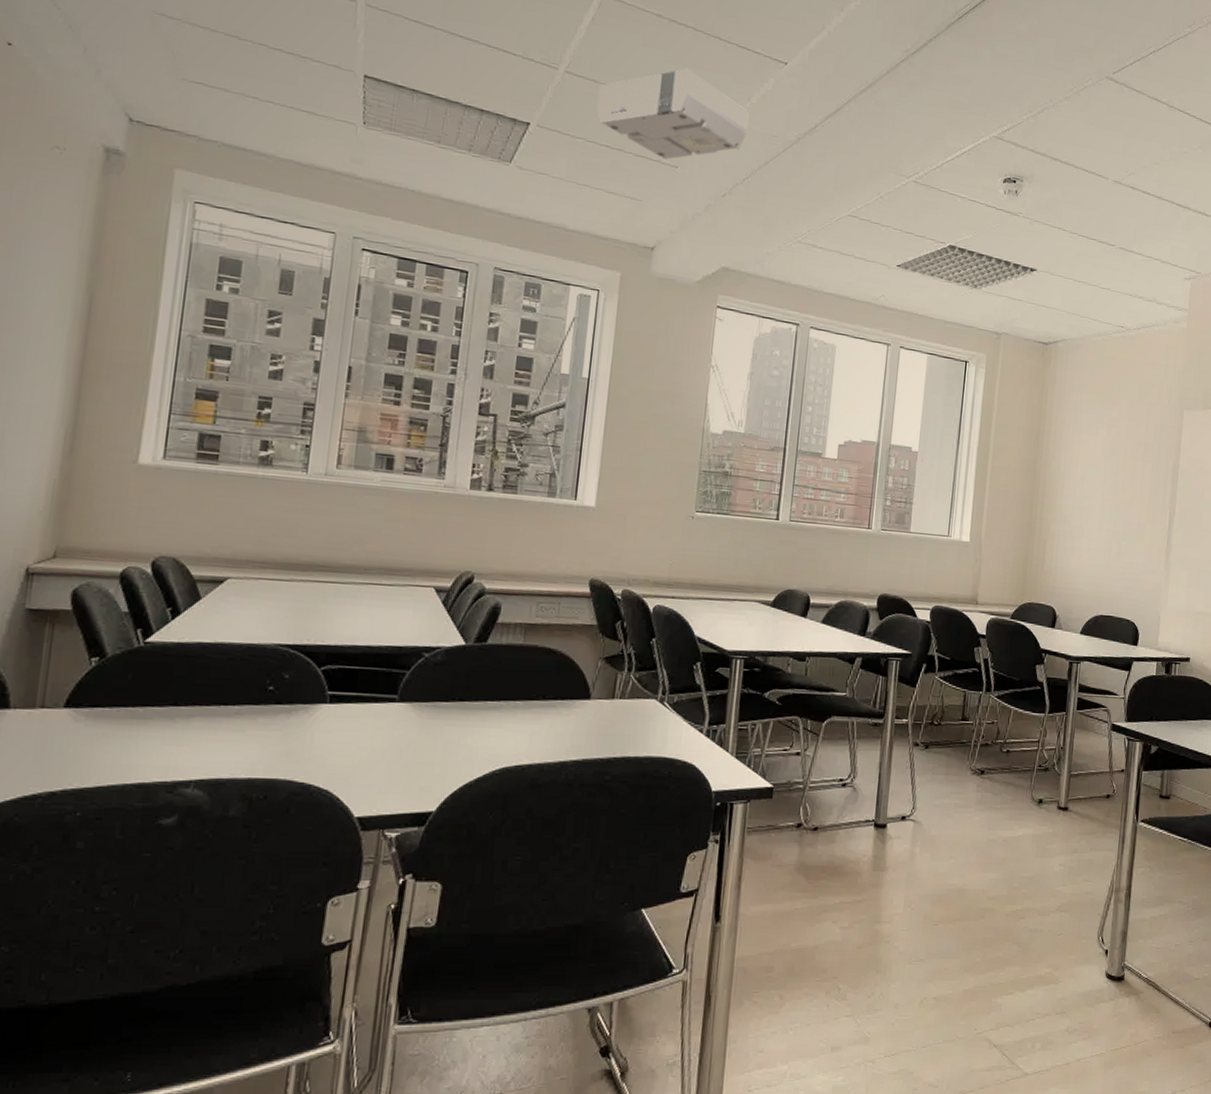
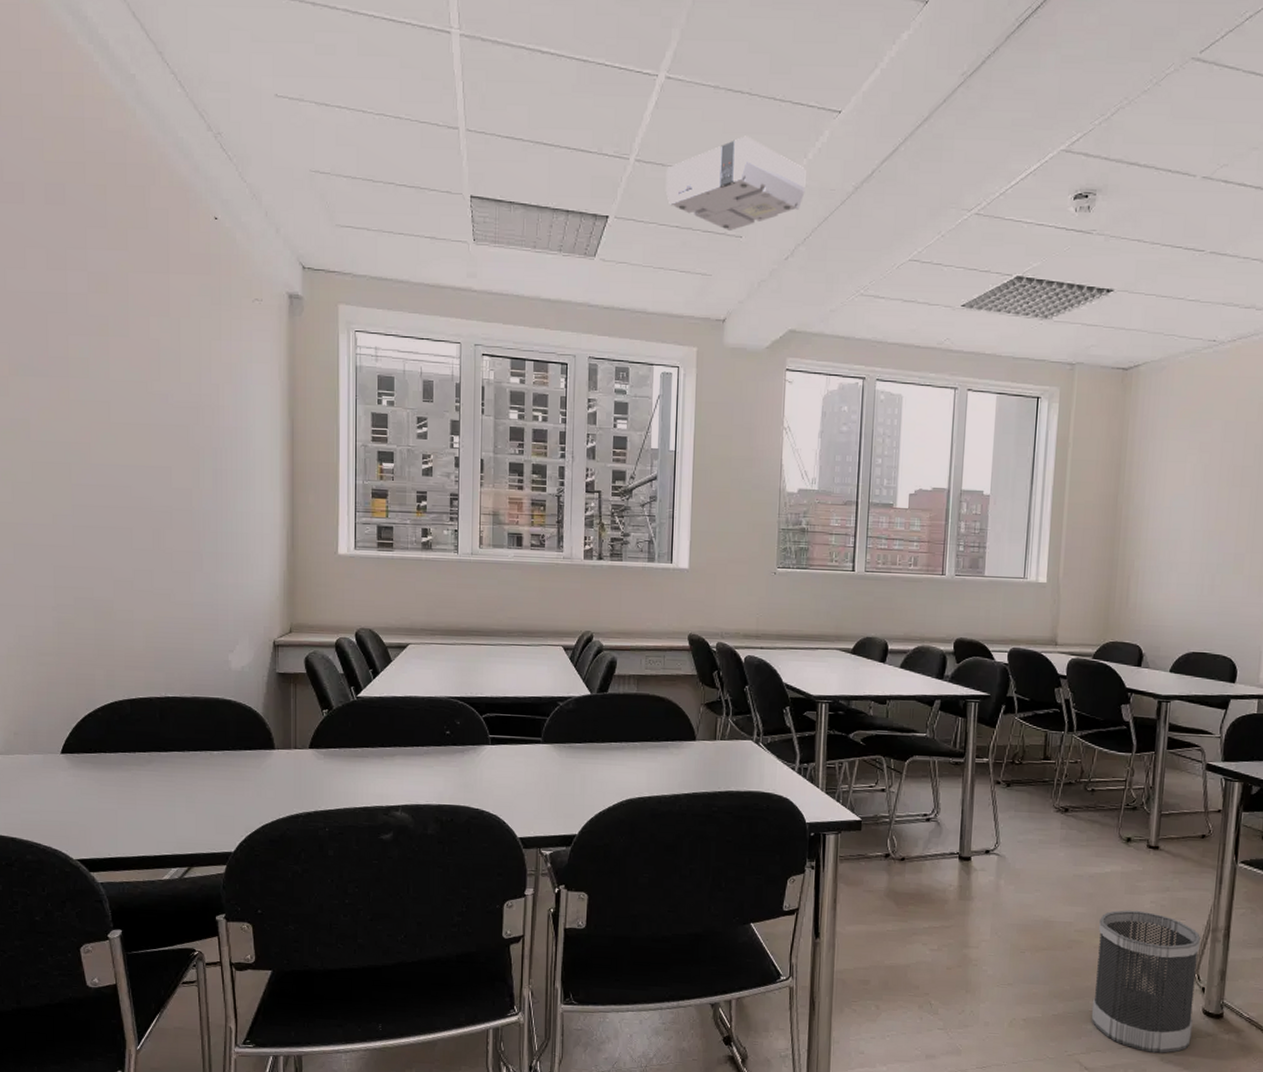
wastebasket: none [1001,874,1105,1023] -> present [1091,910,1200,1053]

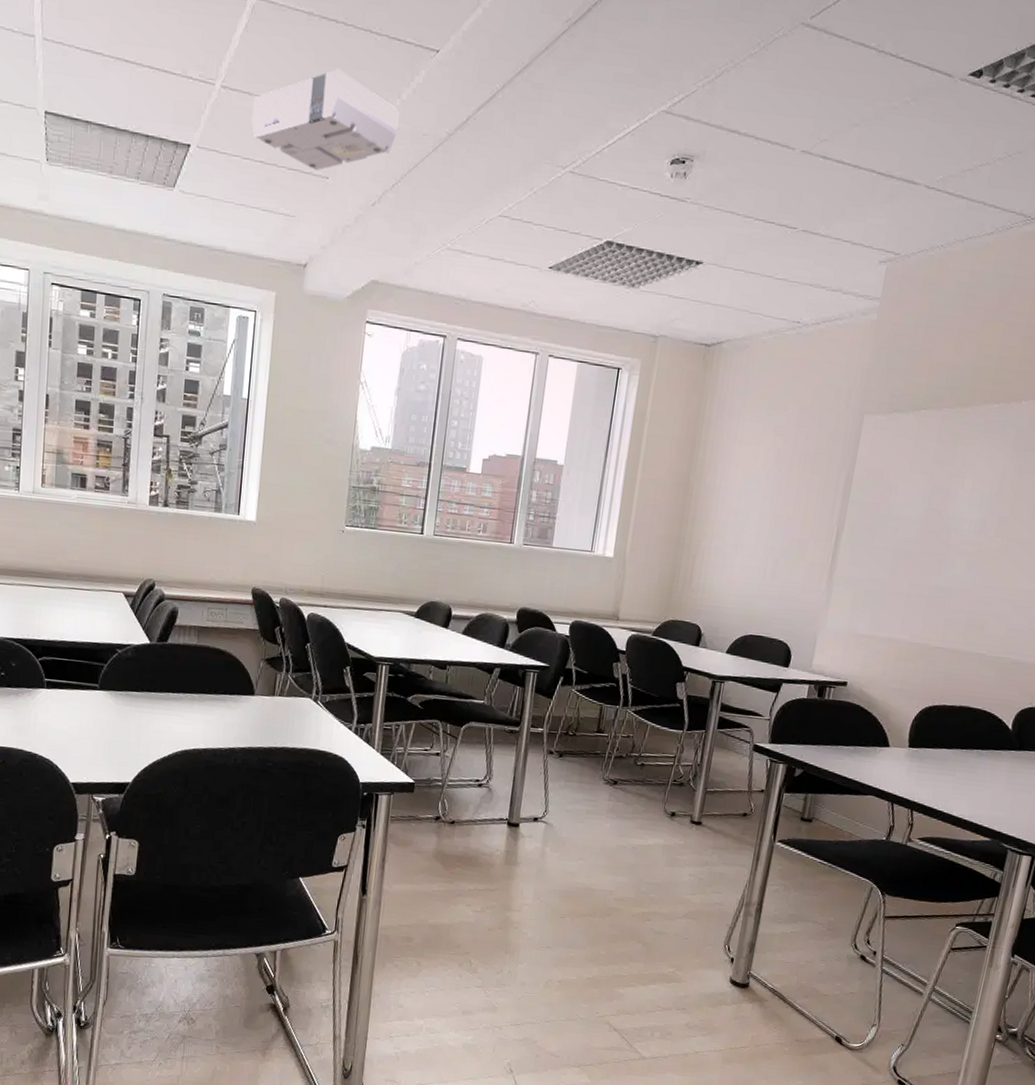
wastebasket: present [1091,910,1200,1053] -> none [623,881,734,1018]

